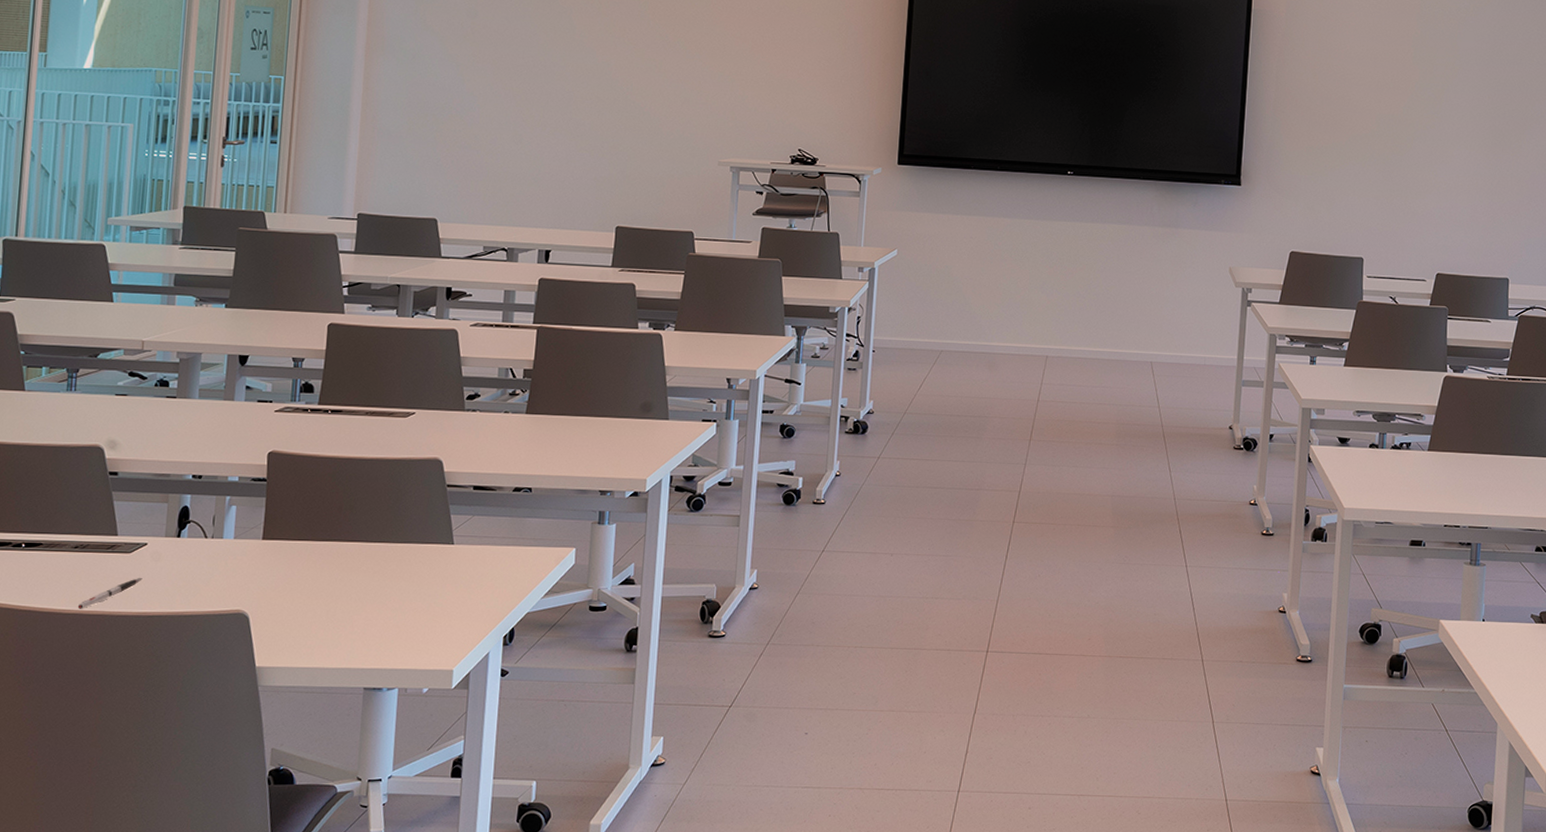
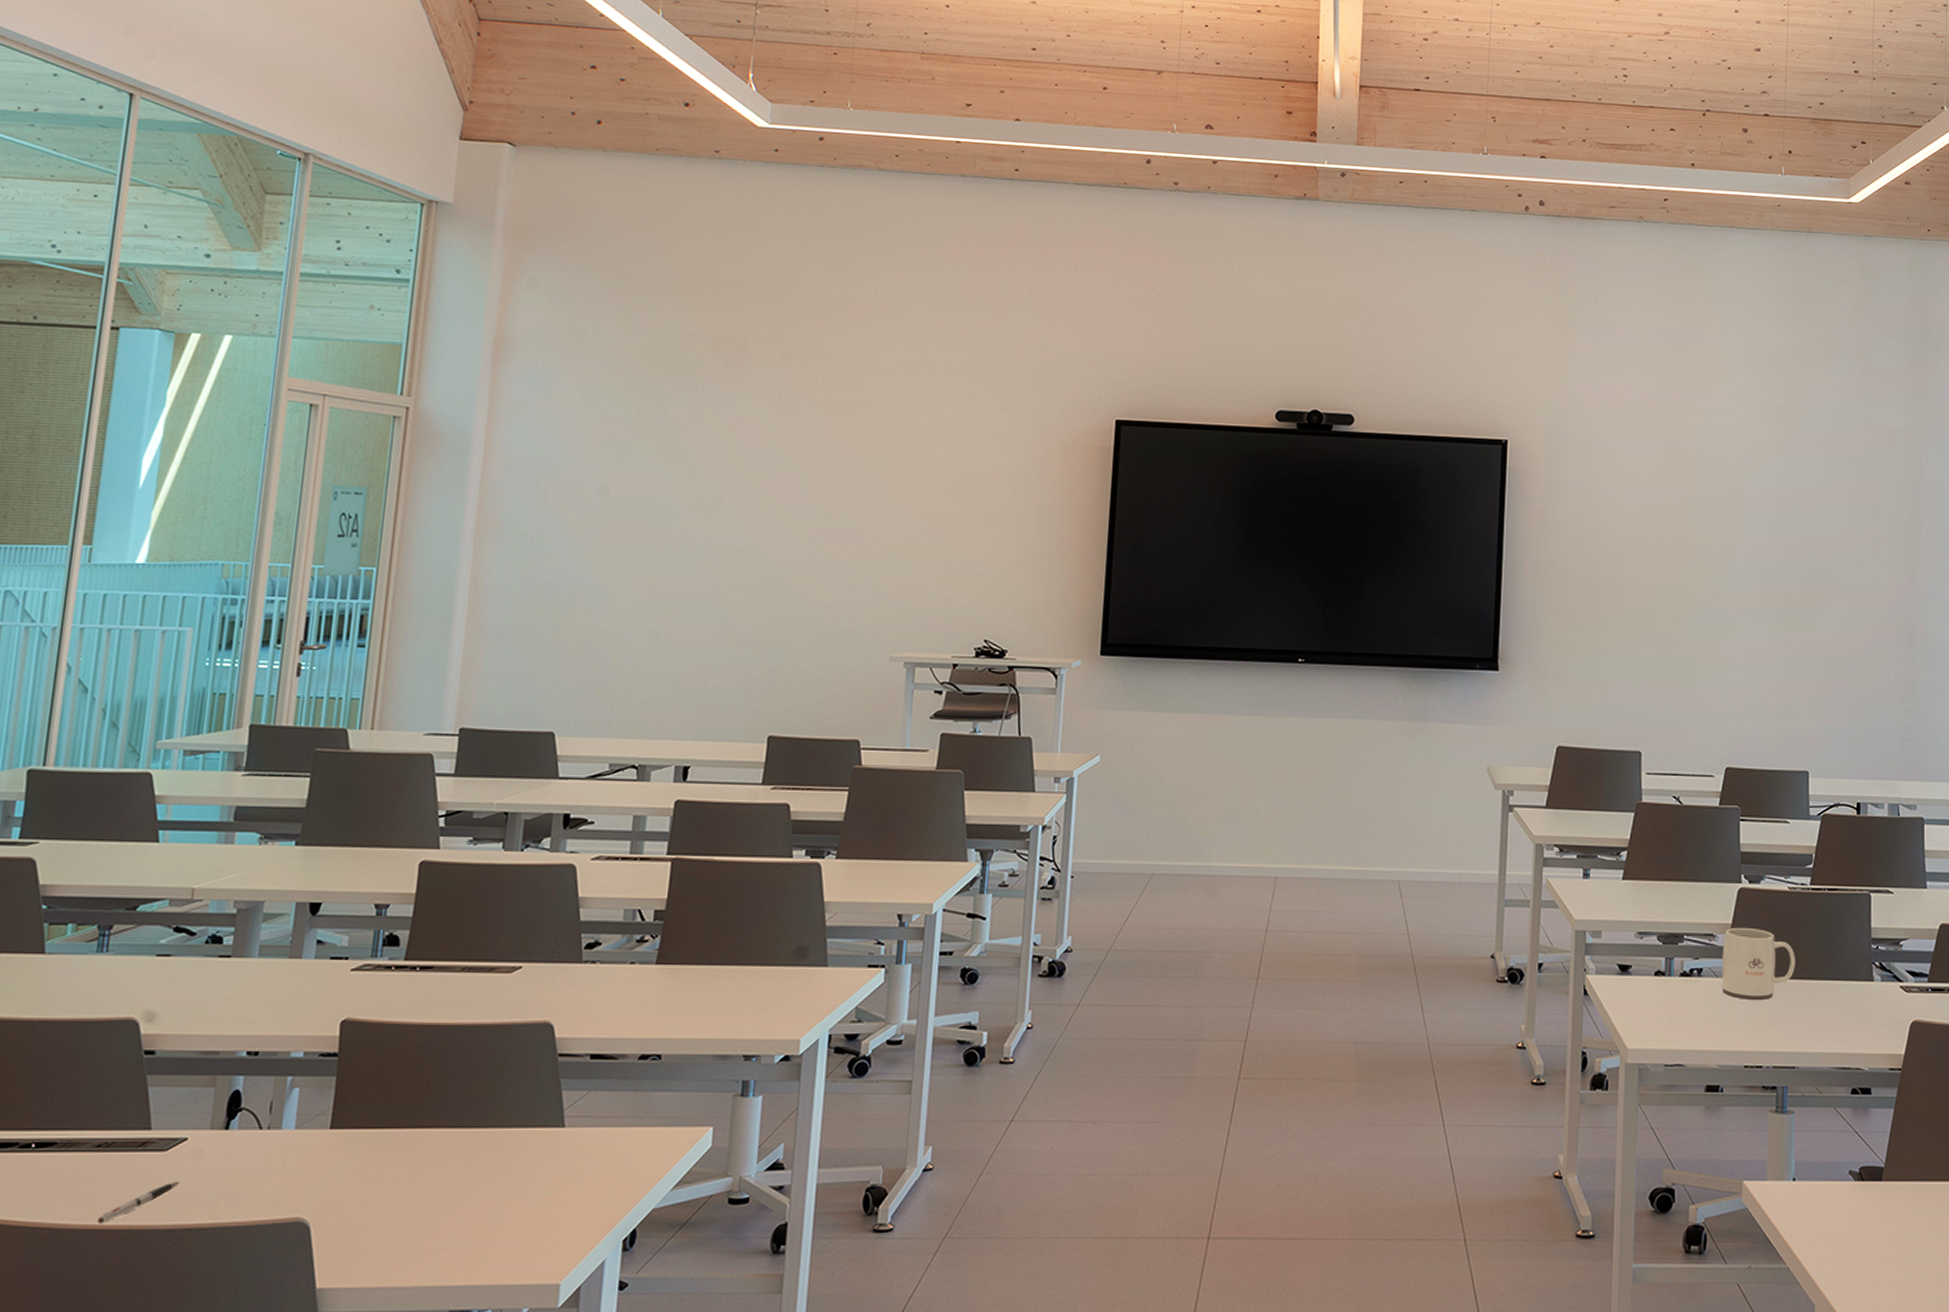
mug: none [1427,409,1492,471] -> present [1721,927,1795,1000]

